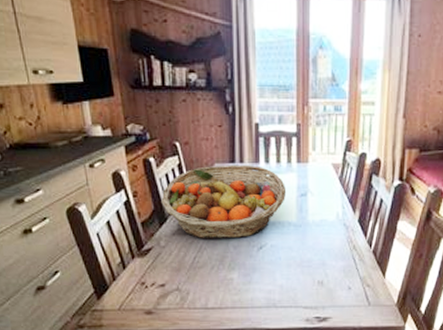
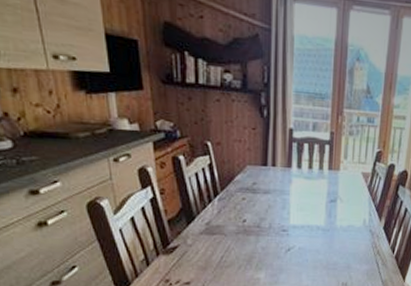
fruit basket: present [161,164,287,239] -> none [190,167,317,240]

